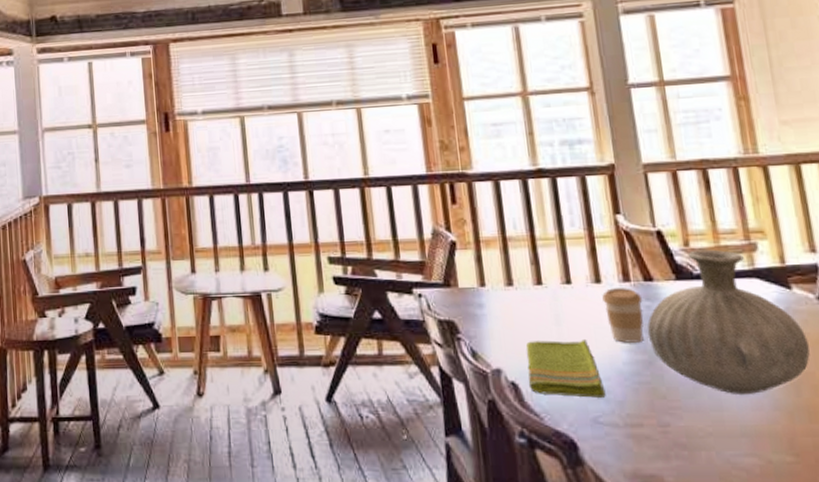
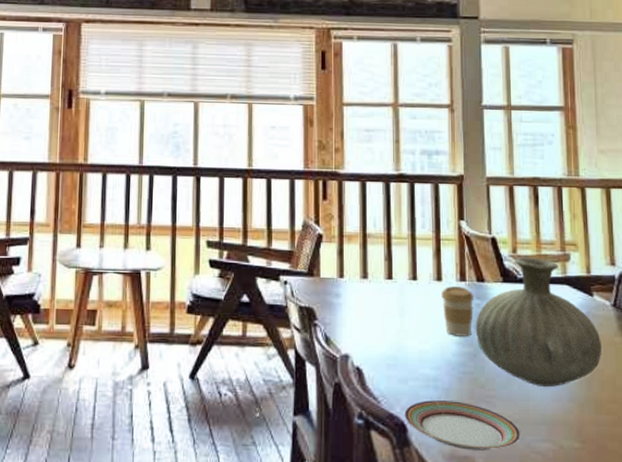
dish towel: present [526,340,606,398] -> none [371,330,435,385]
plate: none [573,414,717,468] -> present [405,400,520,451]

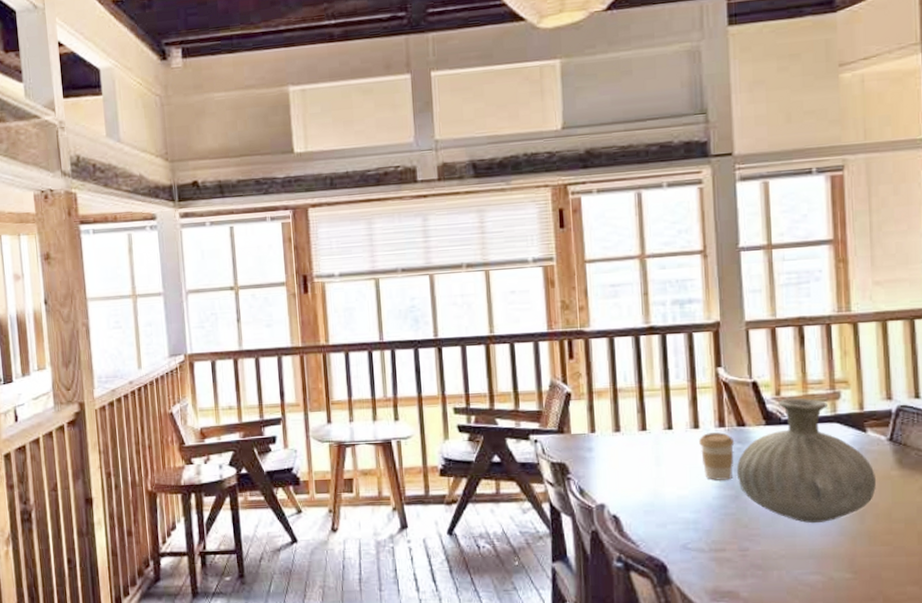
plate: present [405,400,520,451] -> none [664,541,787,585]

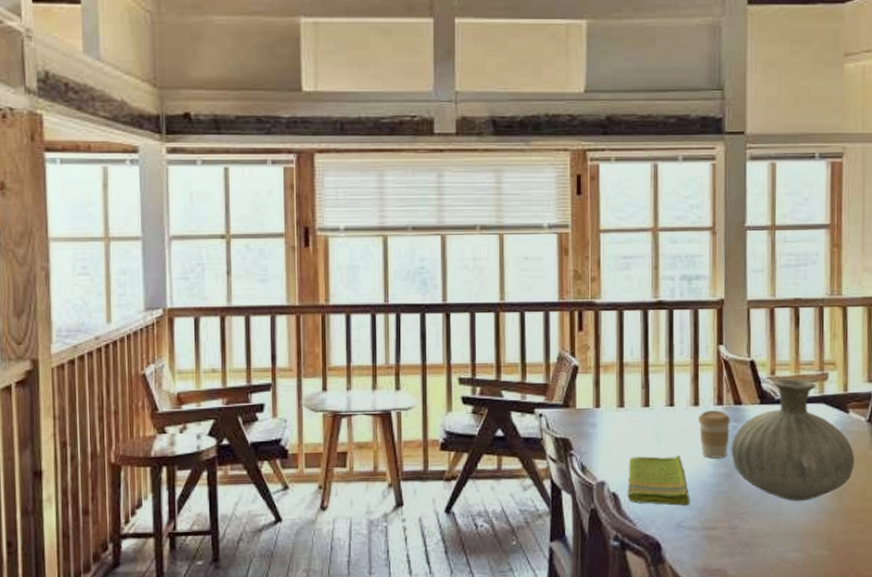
dish towel: none [628,478,695,528] -> present [627,455,690,506]

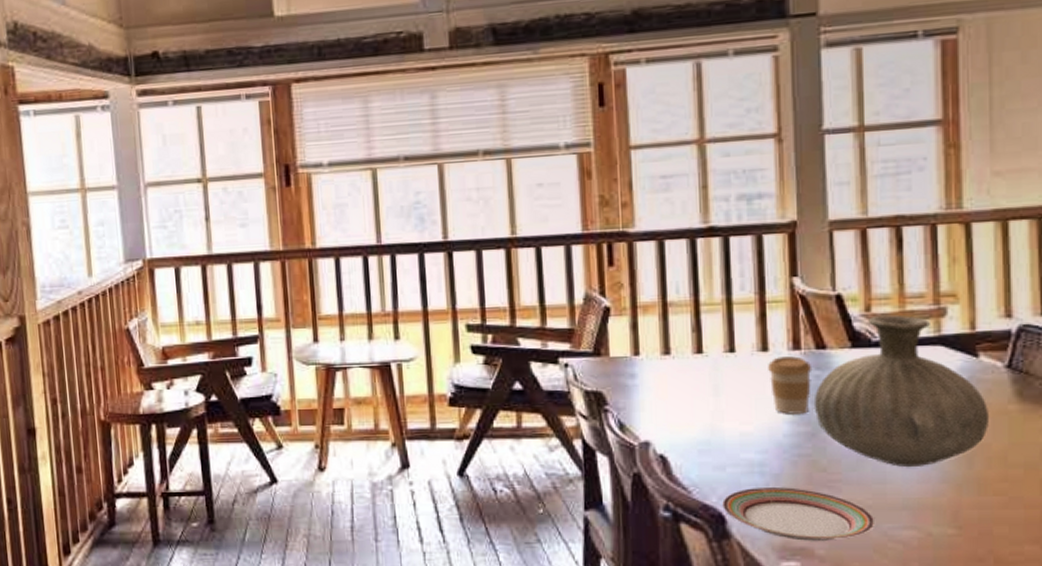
dish towel: present [627,455,690,506] -> none [678,411,761,471]
plate: none [659,519,771,564] -> present [722,487,874,541]

